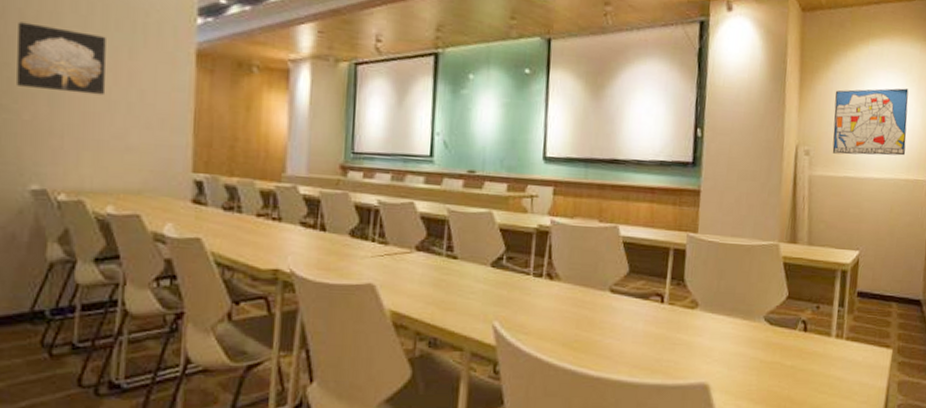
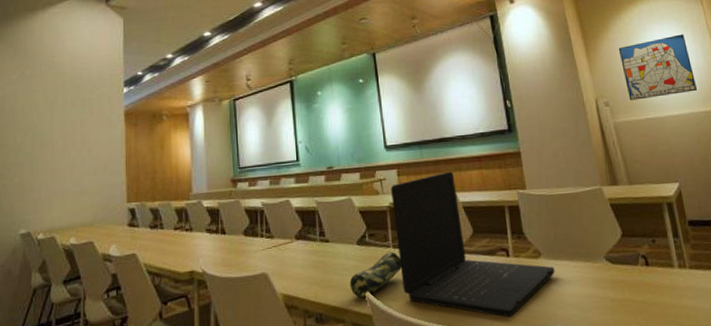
wall art: present [17,21,106,96] -> none [10,113,67,159]
pencil case: none [475,280,540,326] -> present [349,251,402,298]
laptop: none [537,199,710,366] -> present [391,171,555,318]

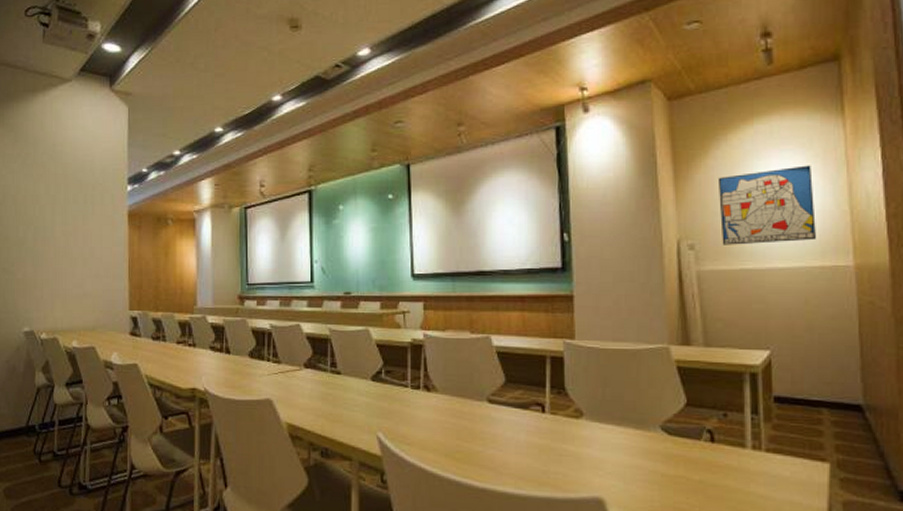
pencil case: present [349,251,402,298] -> none [360,392,419,437]
laptop: present [391,171,555,318] -> none [415,310,598,478]

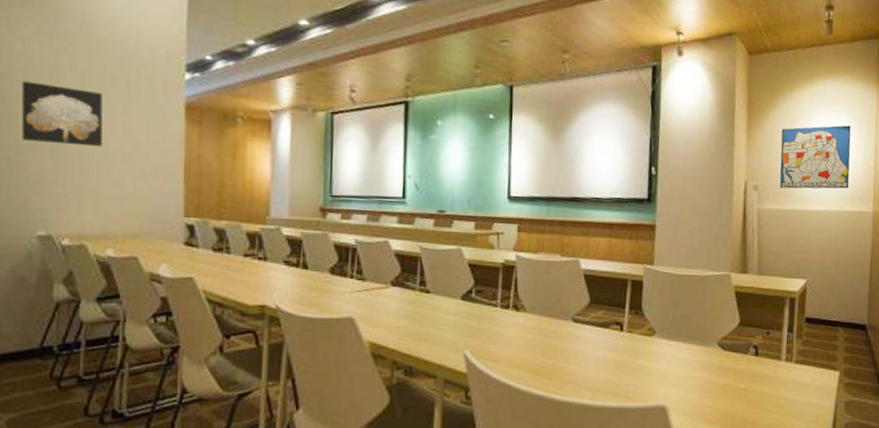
wall art: none [13,205,69,255] -> present [22,81,104,147]

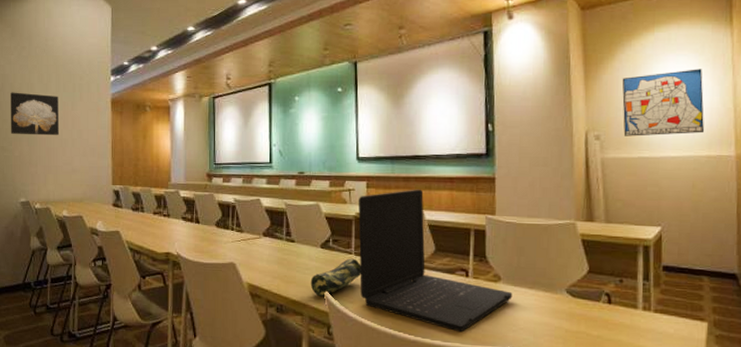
pencil case: none [447,311,508,355] -> present [310,258,361,296]
laptop: none [505,234,666,390] -> present [358,189,513,332]

